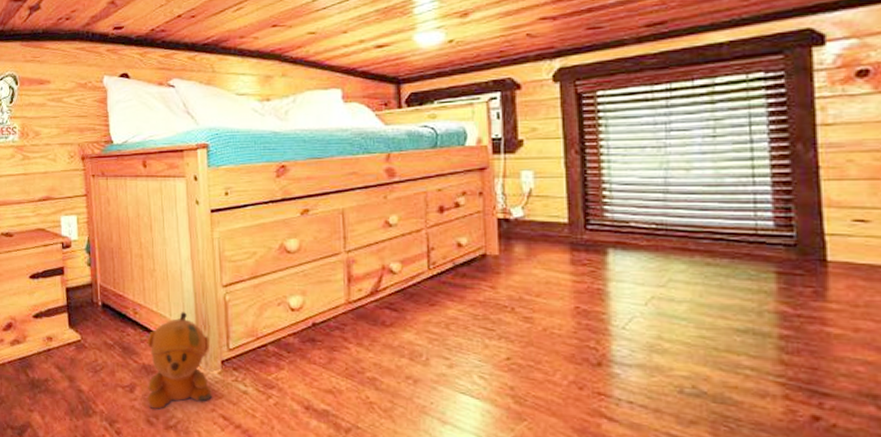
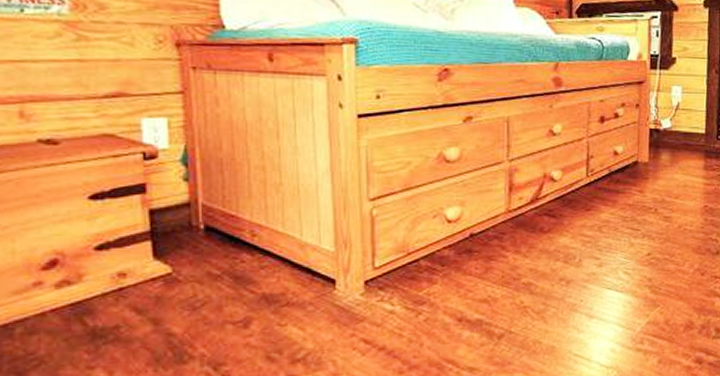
stuffed bear: present [147,312,212,409] -> none [267,231,352,343]

